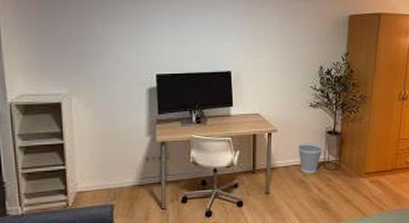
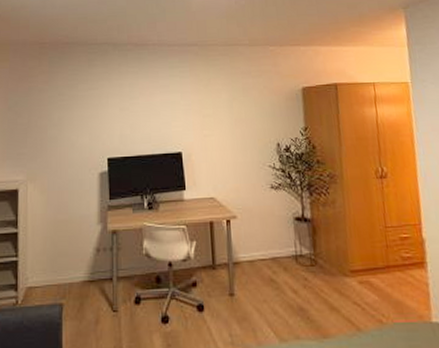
wastebasket: present [298,143,323,174] -> none [262,231,292,271]

